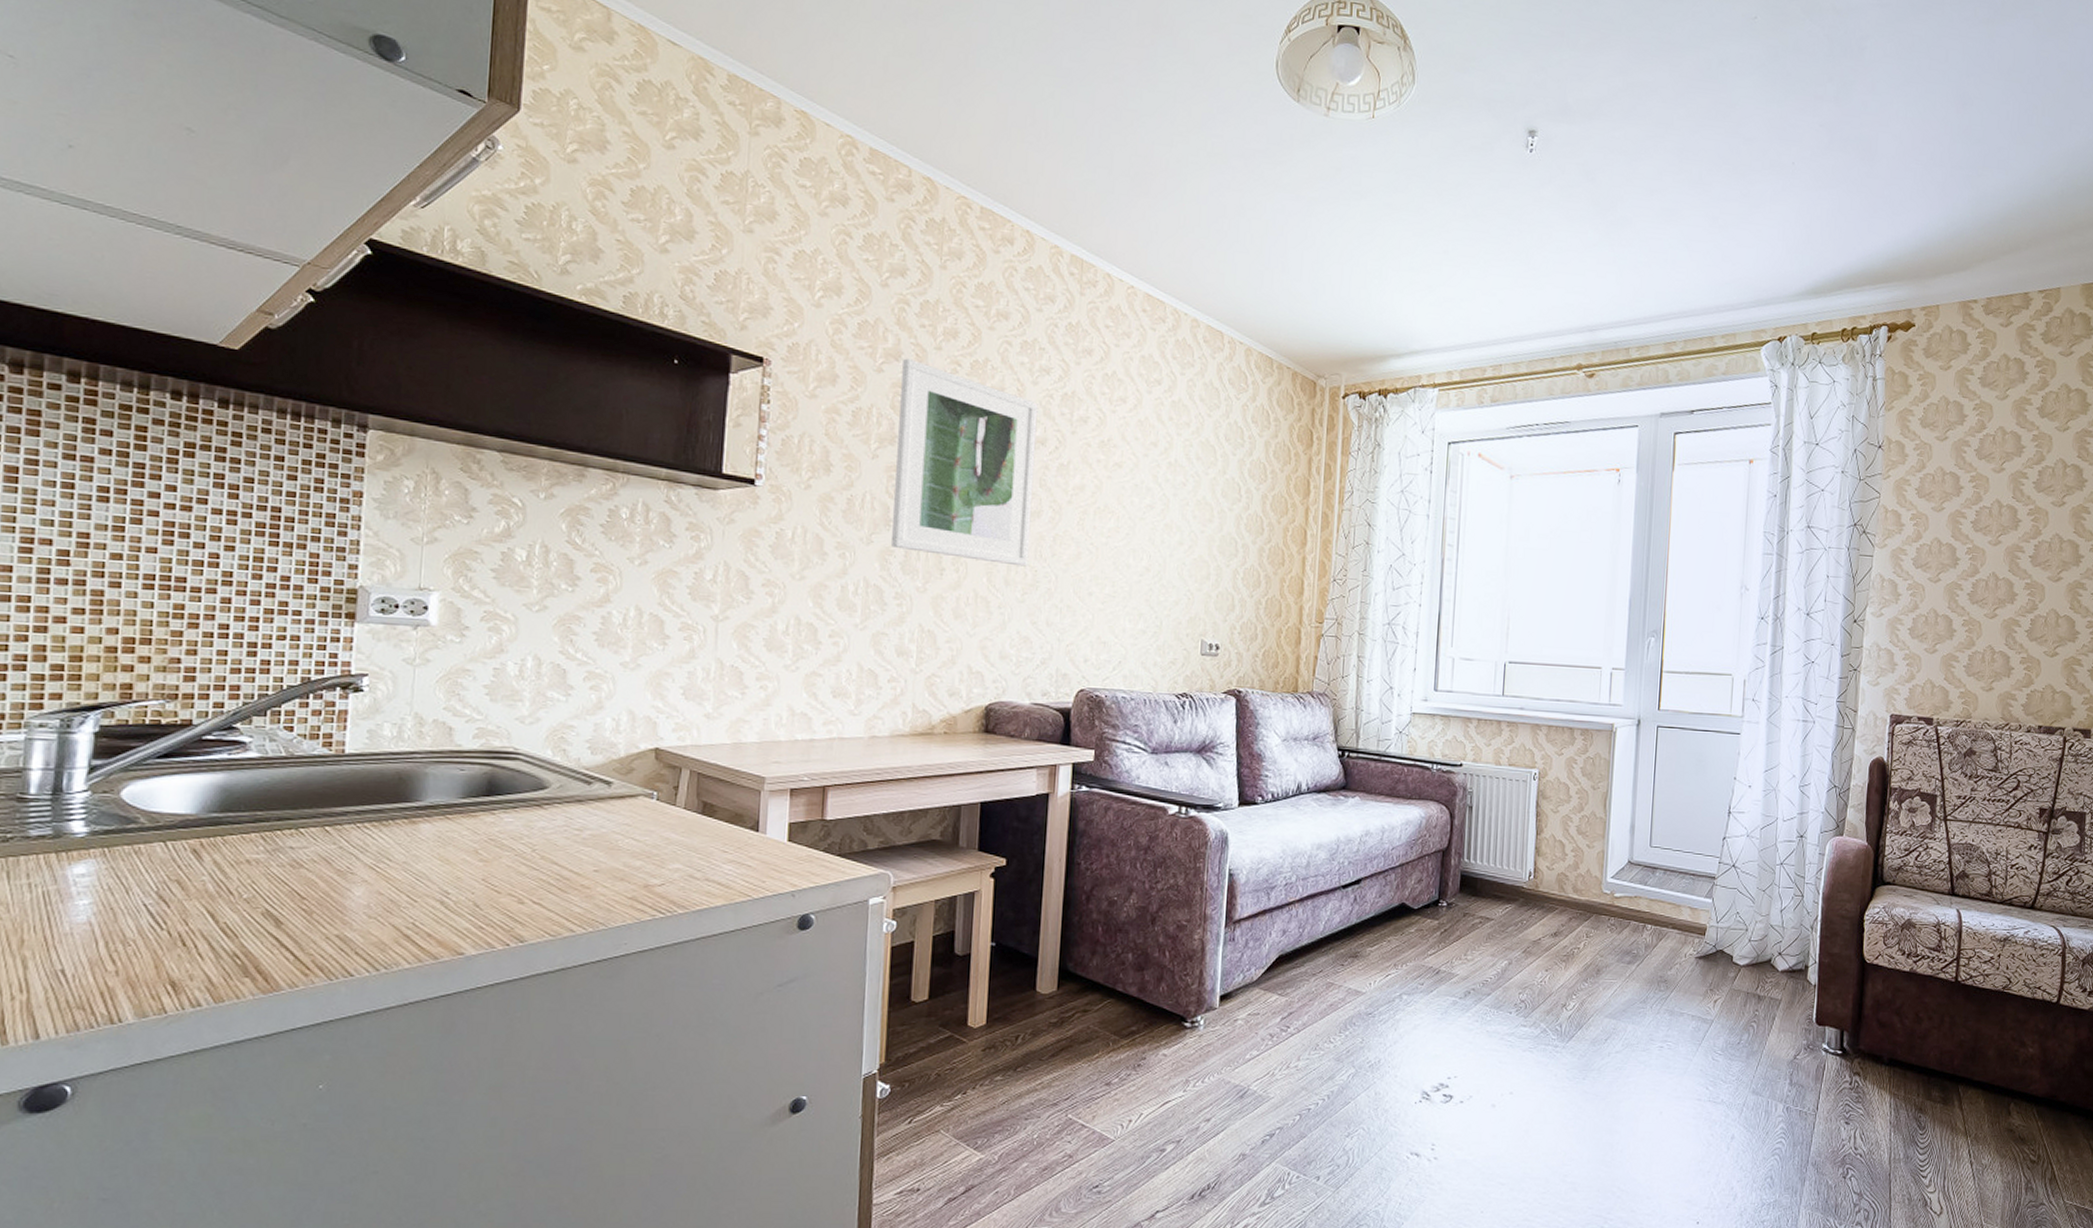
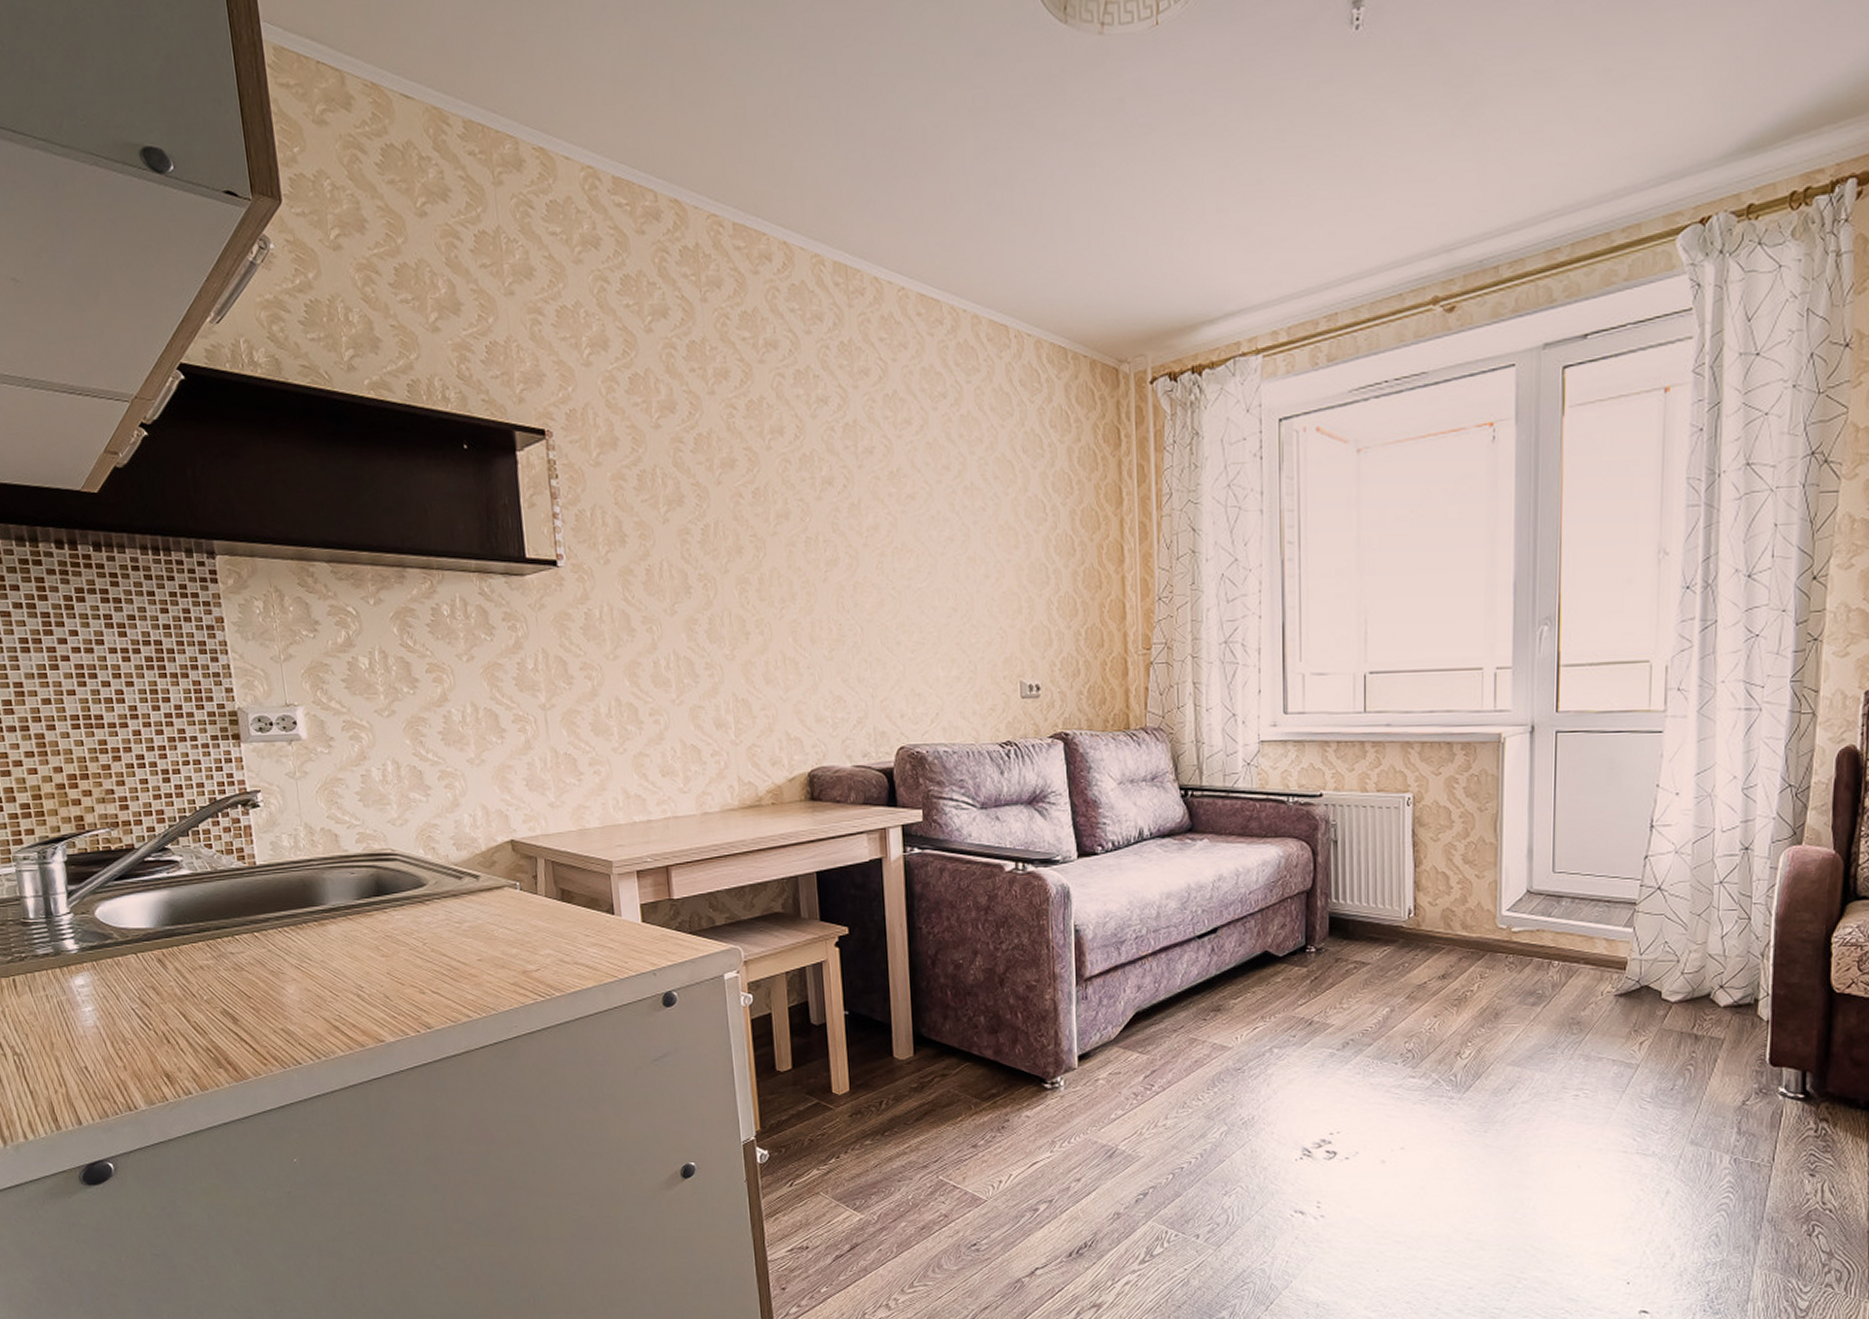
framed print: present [892,358,1038,567] -> none [678,408,832,621]

